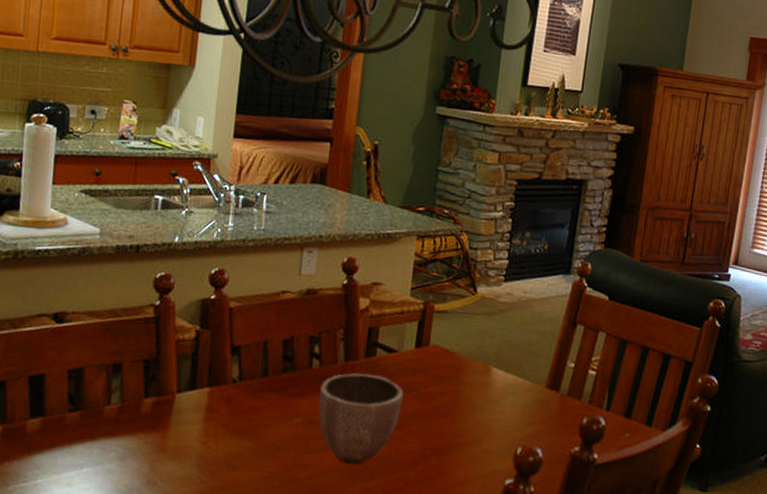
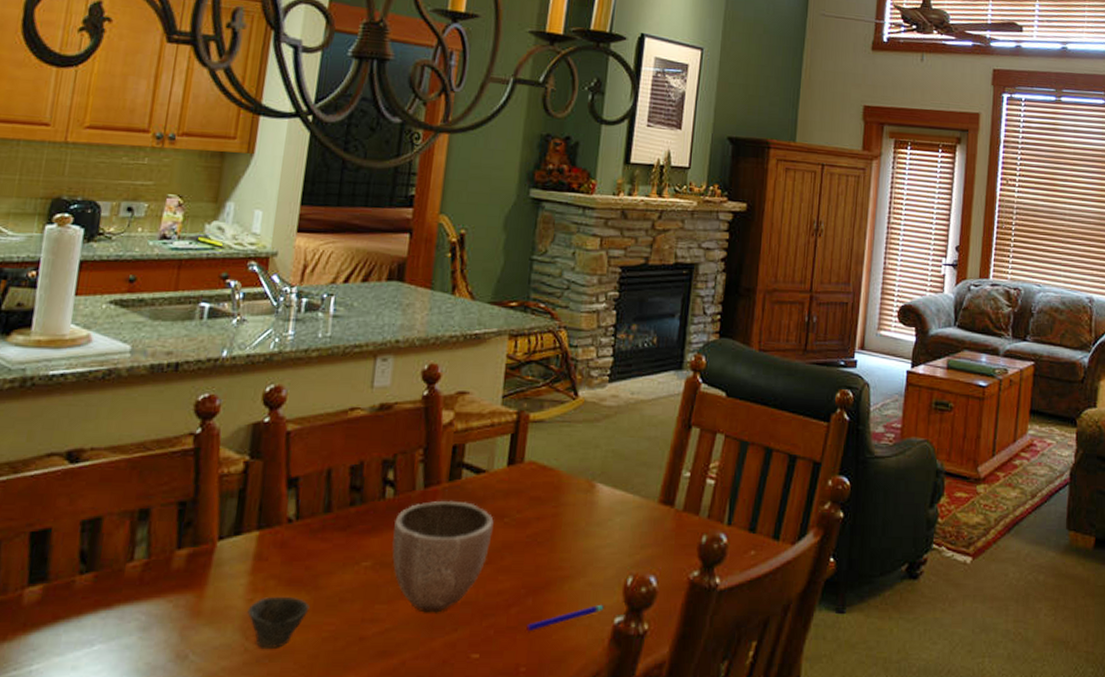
cup: none [202,441,252,482] -> present [247,596,310,648]
pen: none [429,468,497,486] -> present [525,604,604,632]

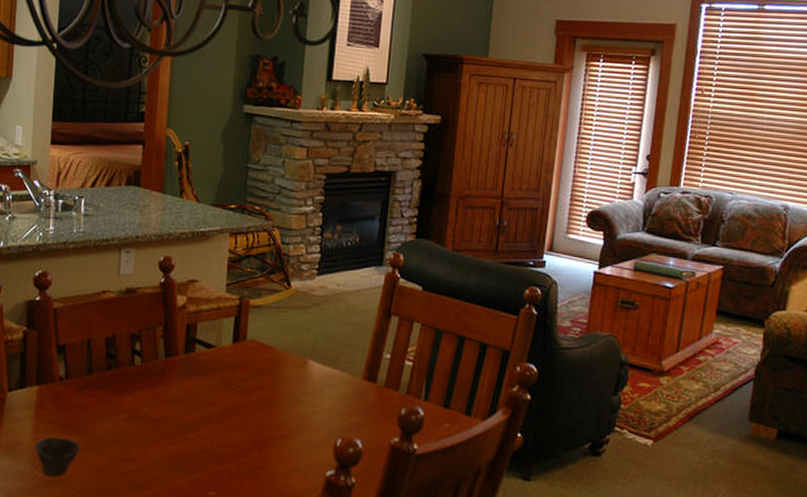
decorative bowl: present [392,500,494,613] -> none [142,369,223,458]
pen: present [525,604,604,632] -> none [252,459,318,478]

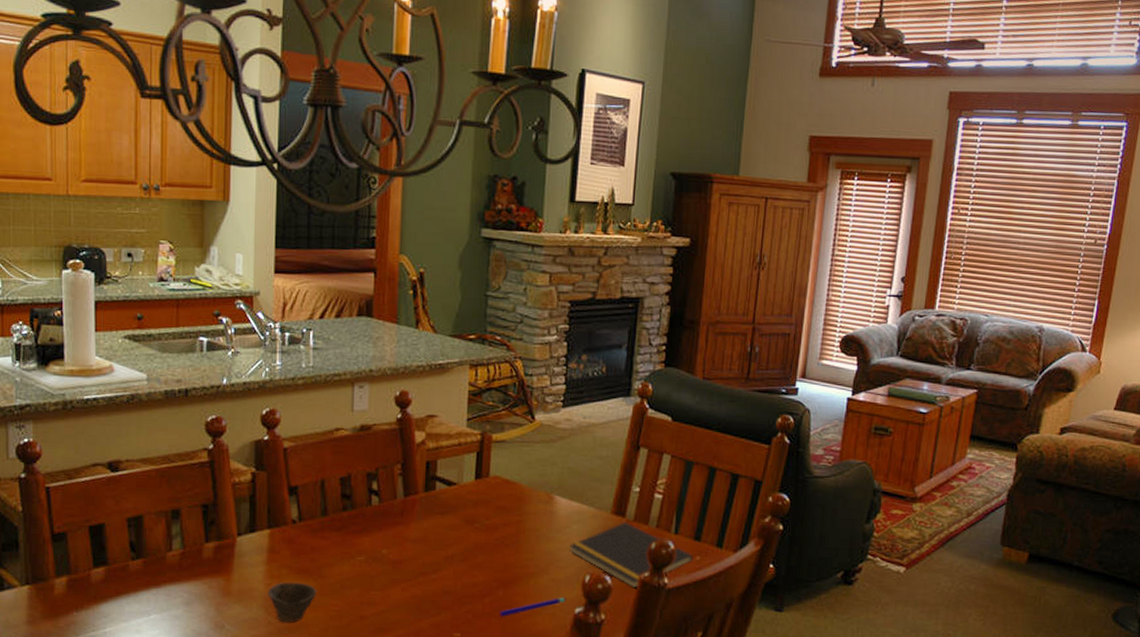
pen: none [252,459,318,478] -> present [498,597,566,618]
notepad: none [322,387,442,454] -> present [569,521,693,589]

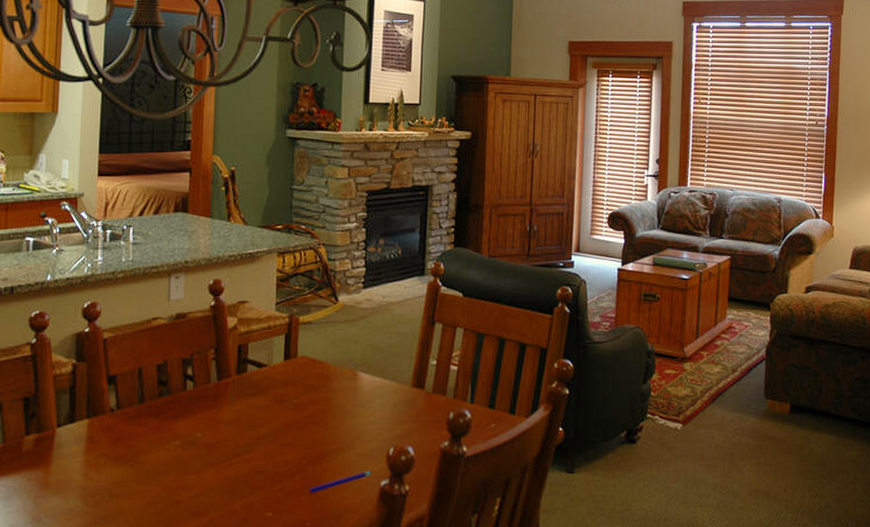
cup: present [267,582,317,623] -> none [85,470,134,512]
notepad: present [569,521,693,589] -> none [374,393,489,458]

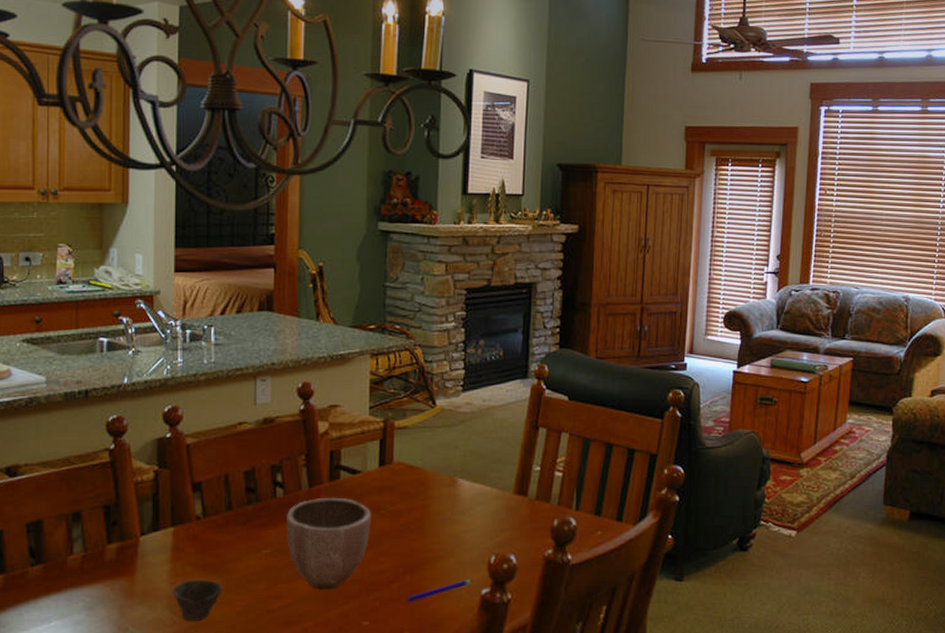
cup: none [85,470,134,512] -> present [172,579,223,621]
decorative bowl: none [195,390,276,481] -> present [287,497,371,590]

